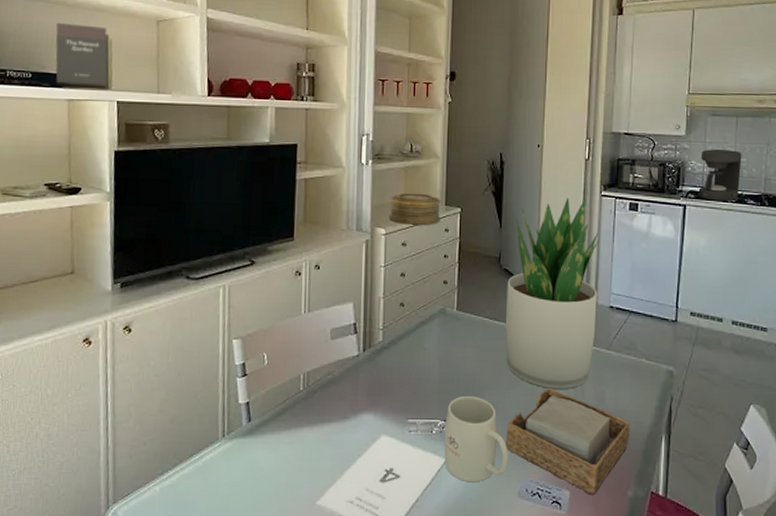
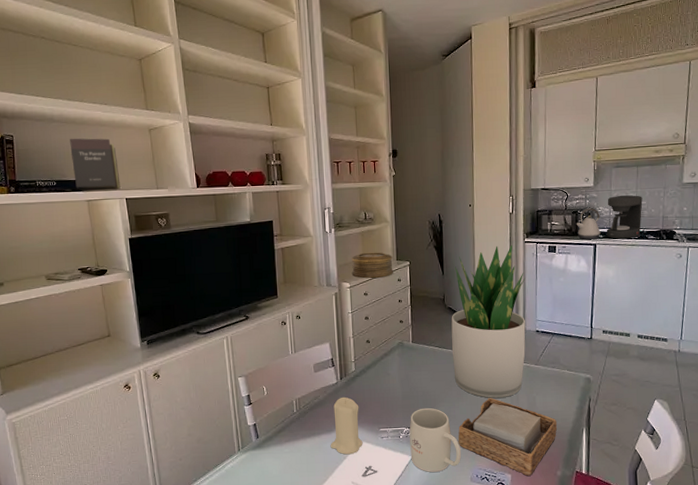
candle: none [342,374,385,452] -> present [330,396,363,455]
kettle: none [664,161,692,200] -> present [577,208,601,240]

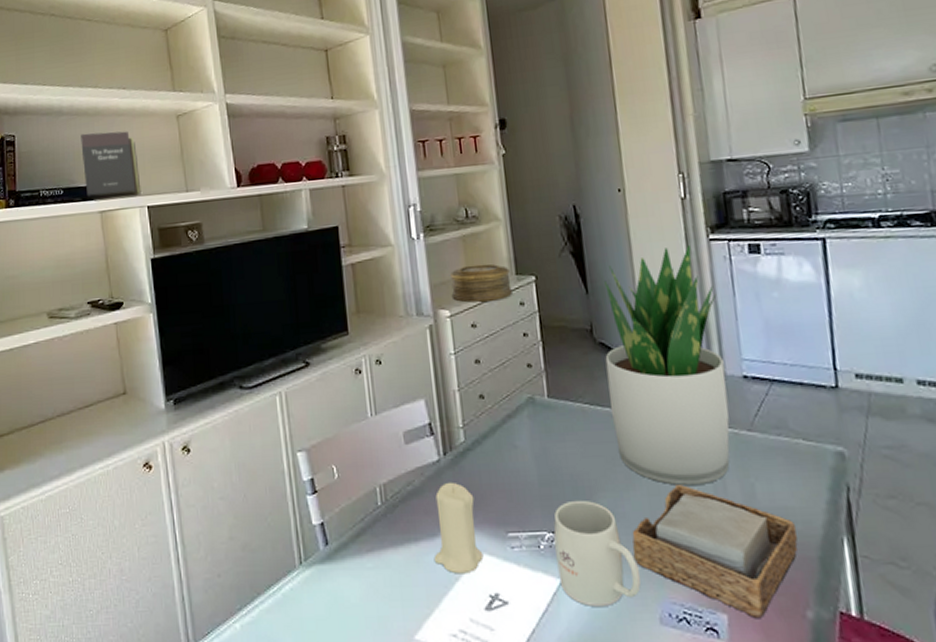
kettle: present [577,208,601,240] -> none [789,184,831,233]
coffee maker: present [606,195,643,240] -> none [834,160,898,230]

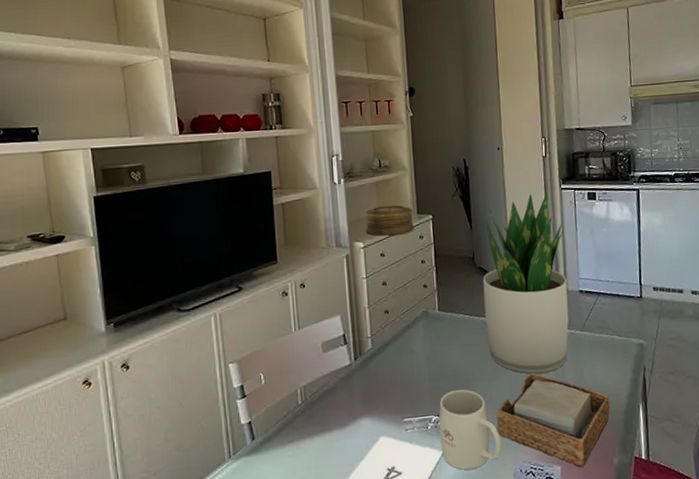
books: present [81,131,141,201] -> none [23,78,85,142]
candle: present [434,481,484,574] -> none [343,381,384,454]

